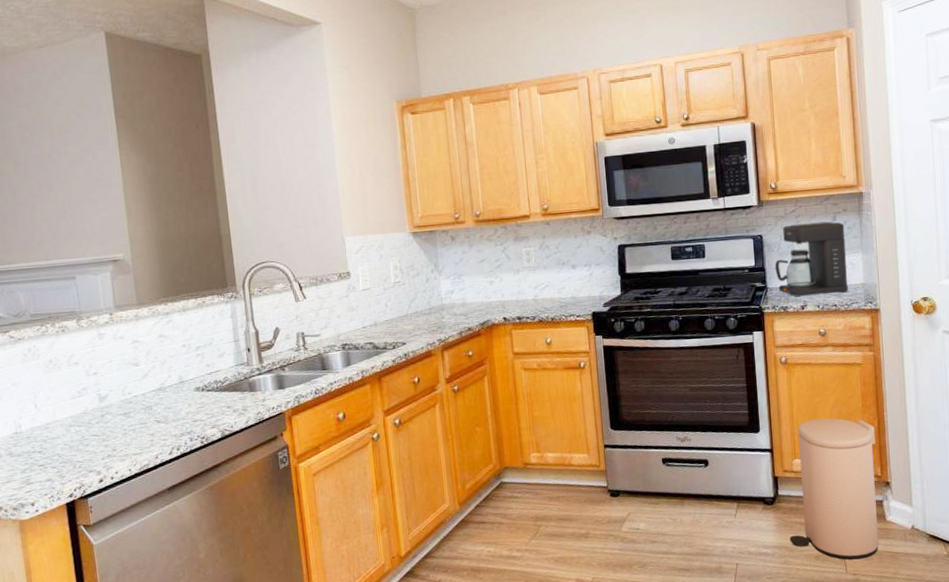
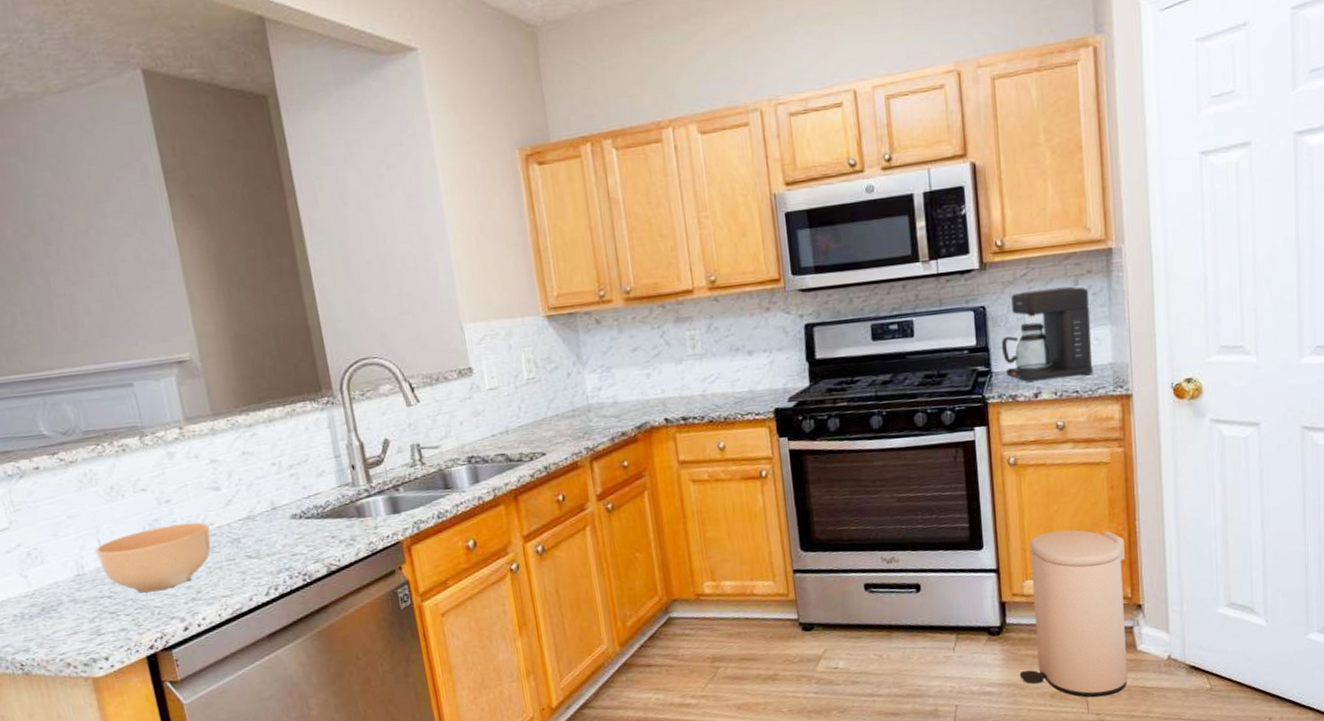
bowl: none [32,391,128,450] -> present [95,522,211,593]

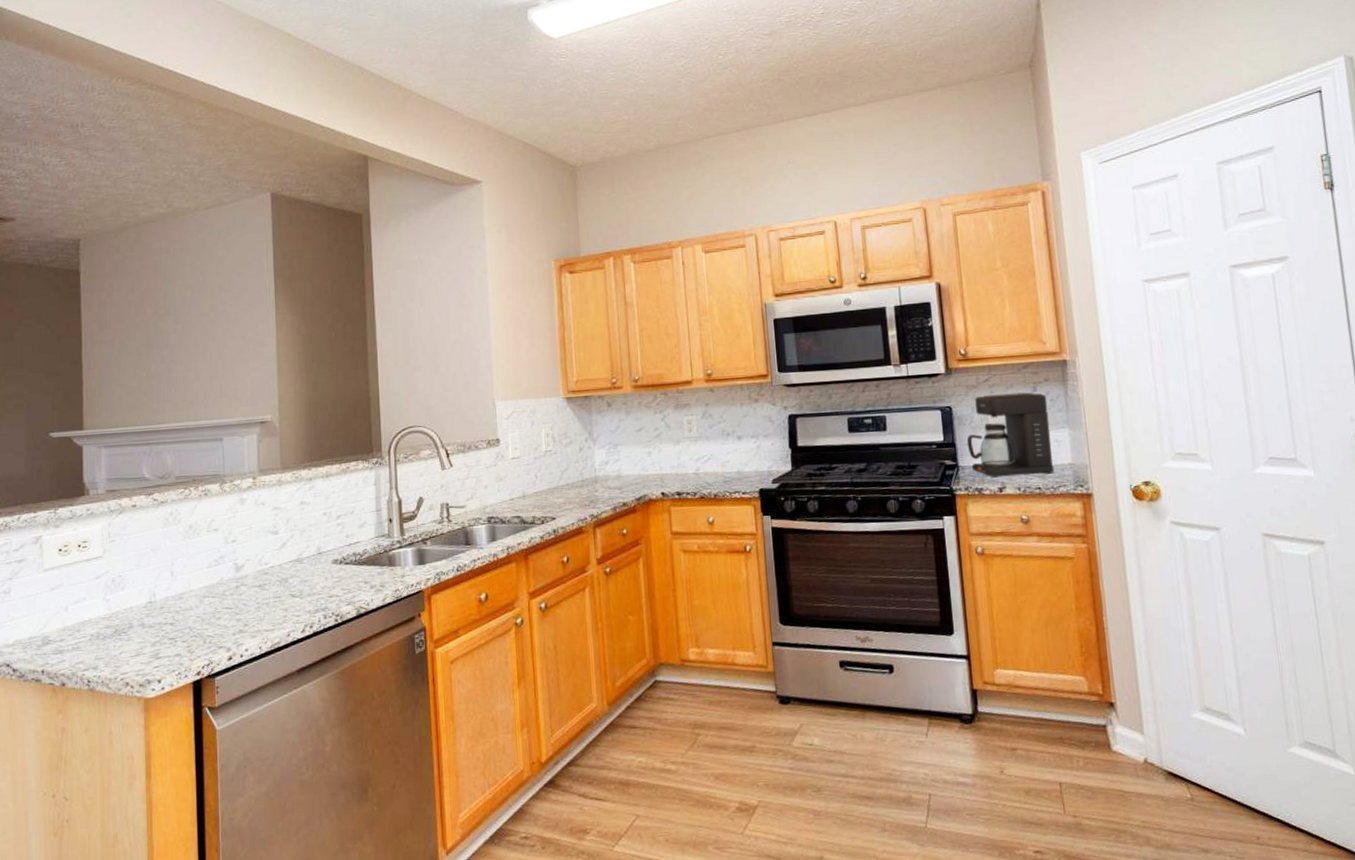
bowl: present [95,522,211,593] -> none [167,561,264,622]
pedal bin: present [1019,529,1128,697] -> none [992,621,1104,798]

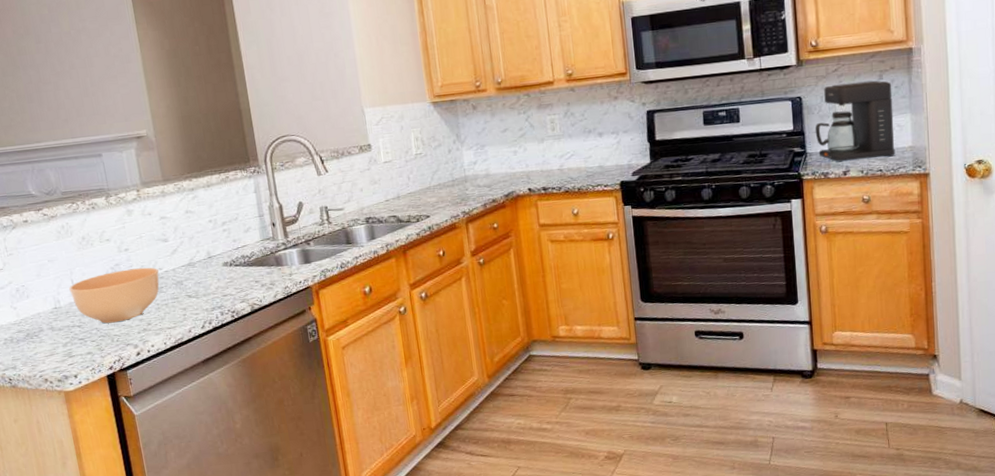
bowl: none [167,561,264,622] -> present [69,267,160,324]

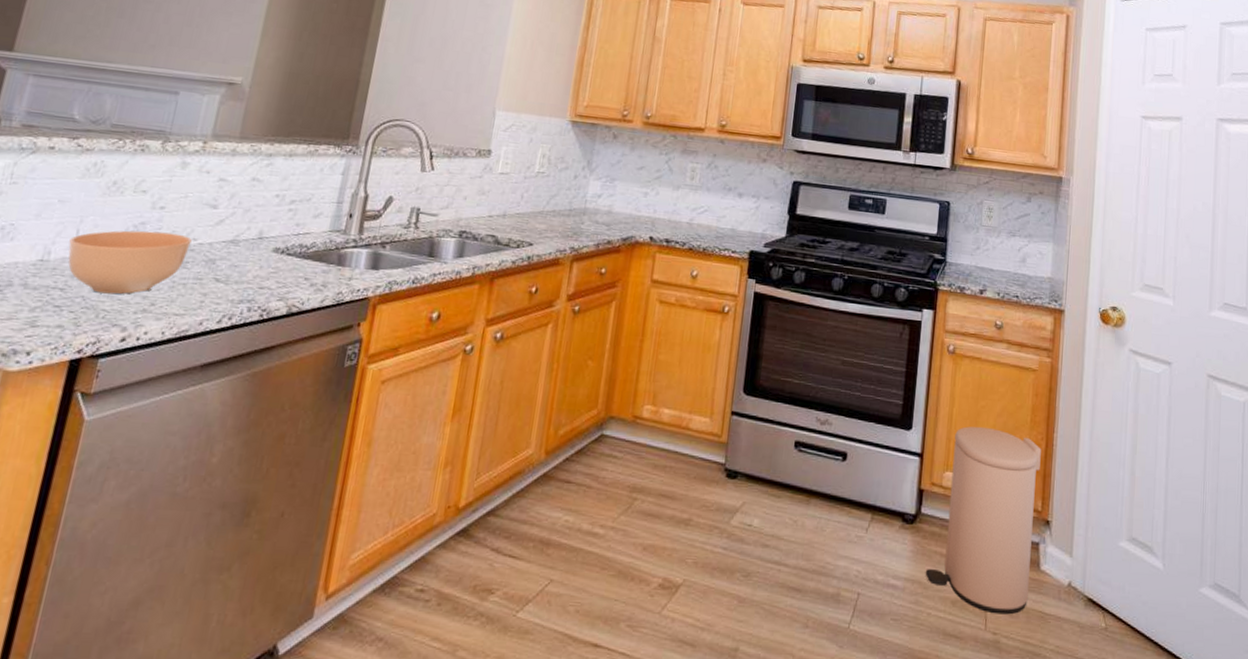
coffee maker: present [815,80,896,162] -> none [957,197,1039,284]
pedal bin: none [828,289,924,434] -> present [925,426,1041,615]

